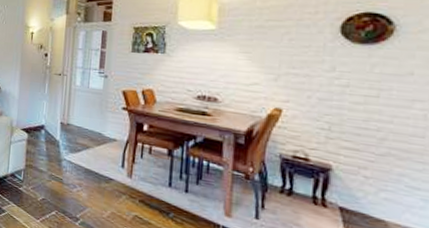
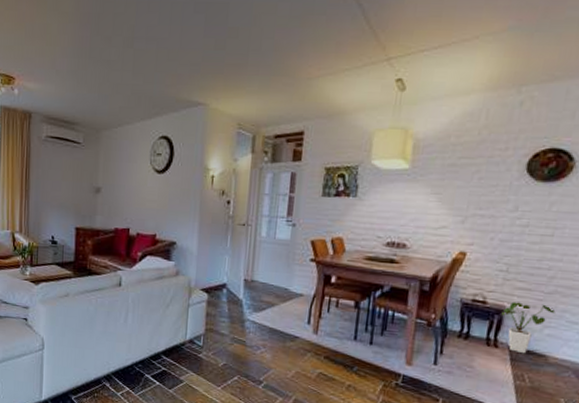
house plant: none [327,161,391,217] -> present [501,302,556,354]

